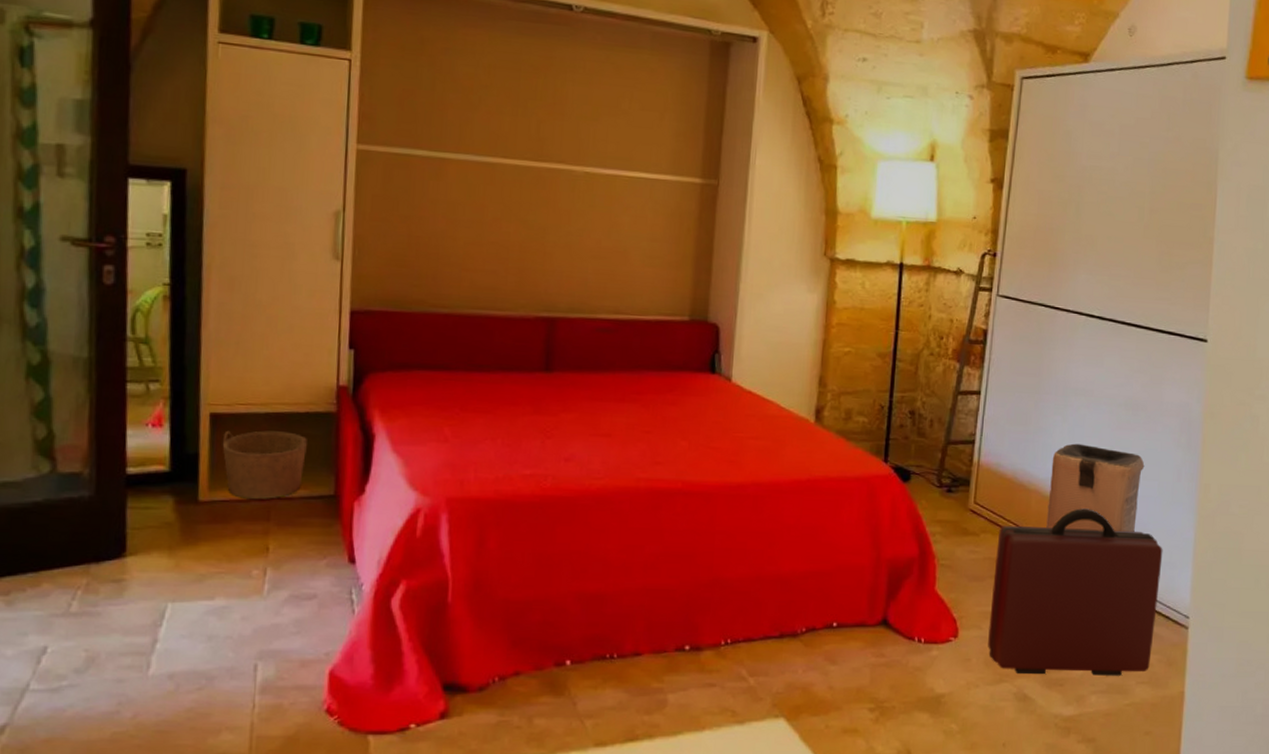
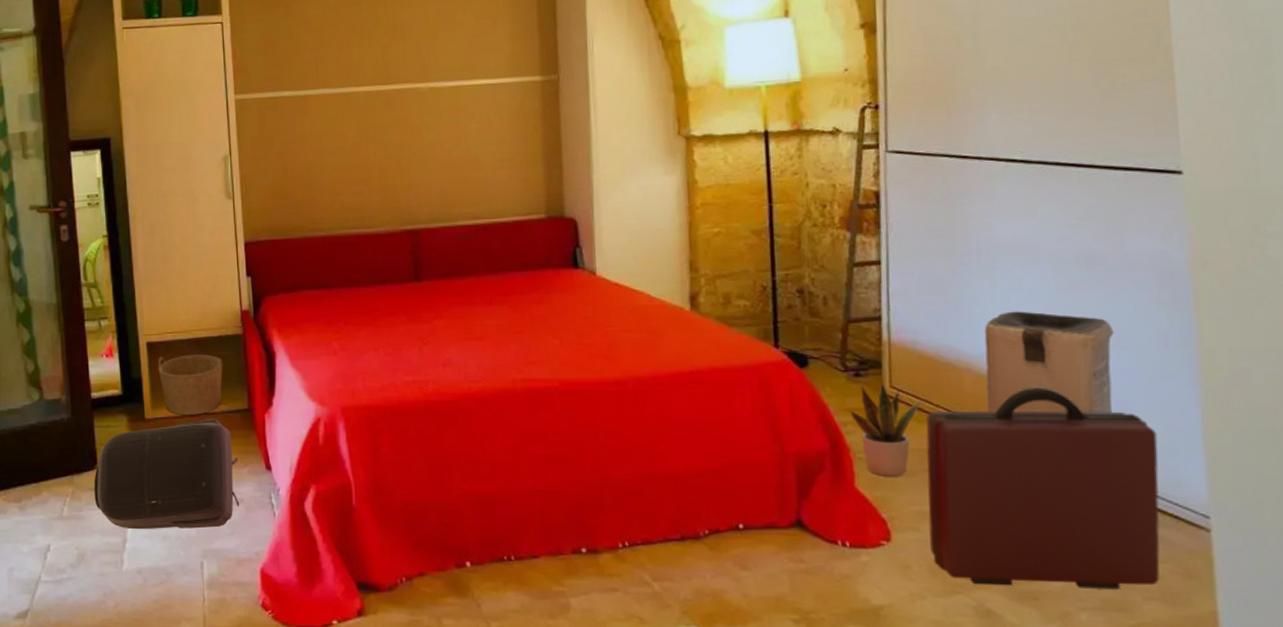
backpack: none [117,504,315,629] -> present [94,418,239,530]
potted plant: none [939,496,998,581] -> present [850,380,922,477]

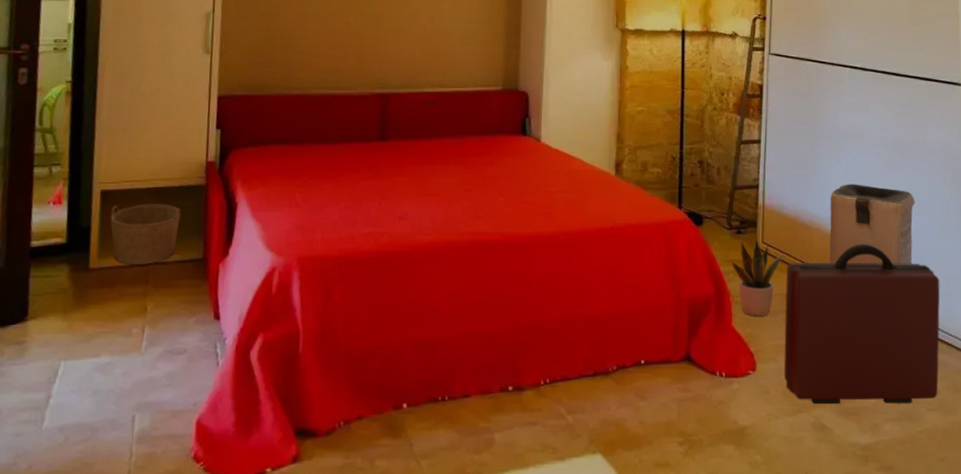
backpack: present [94,418,239,530] -> none [19,268,186,385]

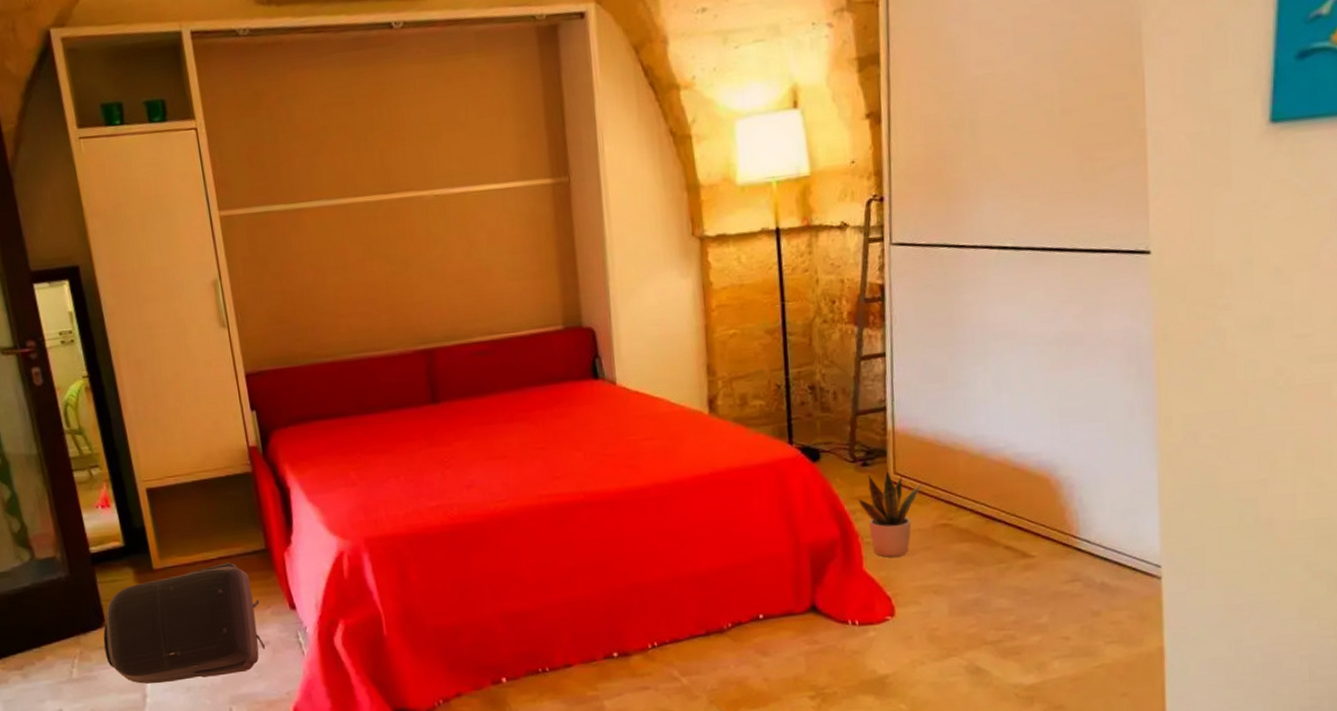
backpack: none [19,268,186,385] -> present [103,562,265,684]
basket: present [110,204,182,264] -> none [161,496,236,562]
briefcase: present [784,244,940,404] -> none [925,462,1122,646]
laundry basket: present [829,184,915,264] -> none [977,392,1089,490]

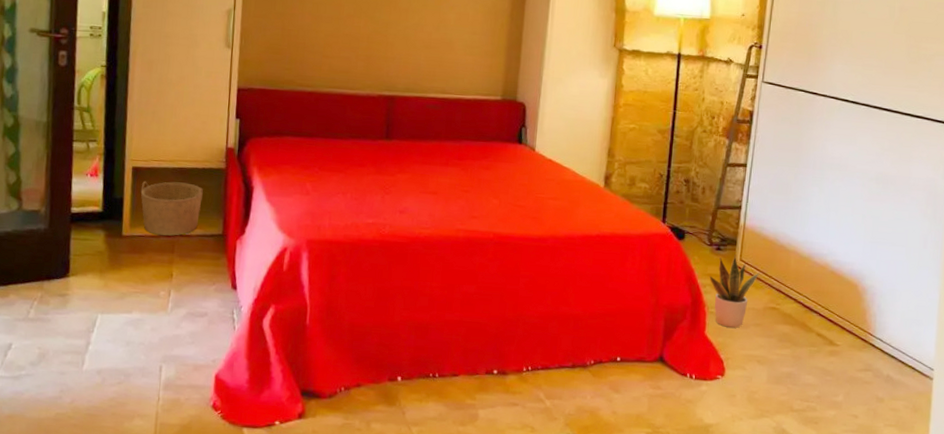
backpack: present [103,562,265,684] -> none [62,240,207,337]
basket: none [161,496,236,562] -> present [140,181,204,236]

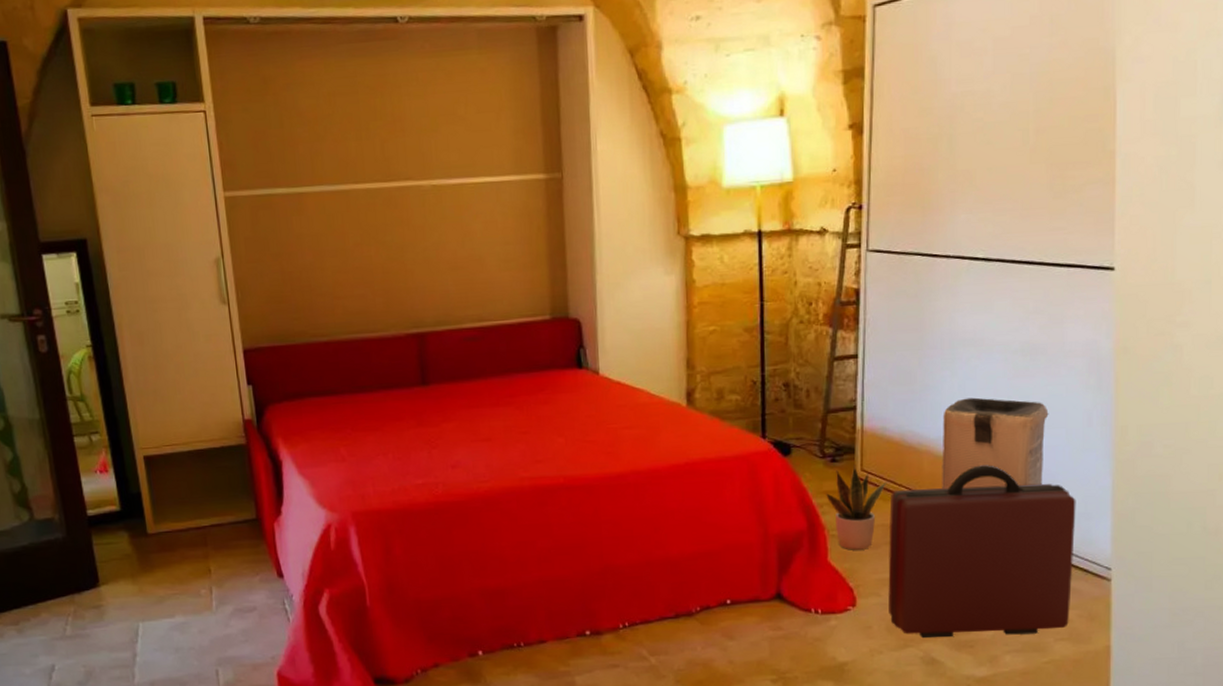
basket: present [140,181,204,236] -> none [157,466,228,528]
briefcase: none [751,268,910,418] -> present [888,465,1076,638]
laundry basket: none [804,211,894,291] -> present [942,397,1049,490]

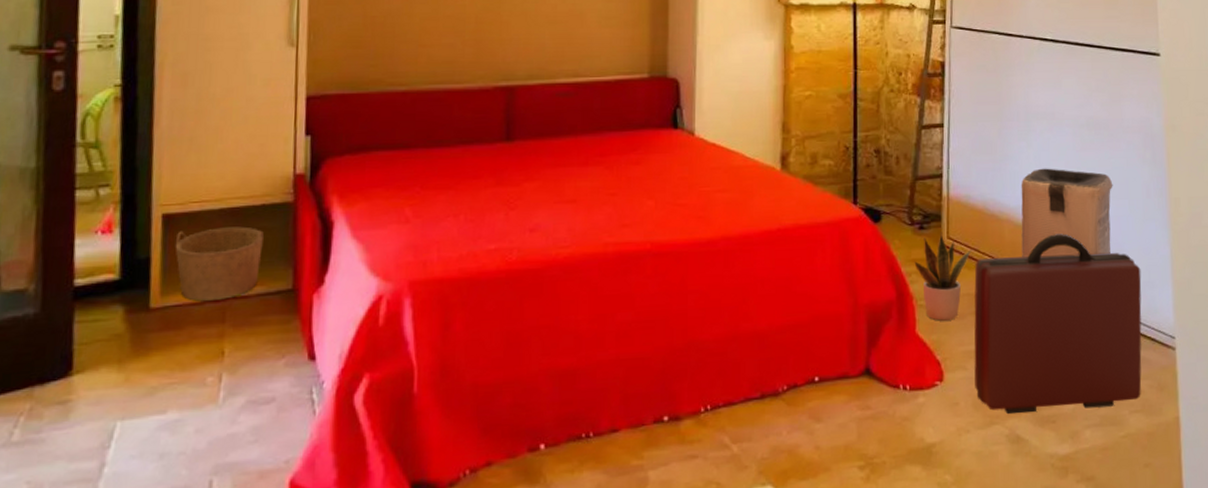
basket: none [157,466,228,528] -> present [175,226,265,301]

